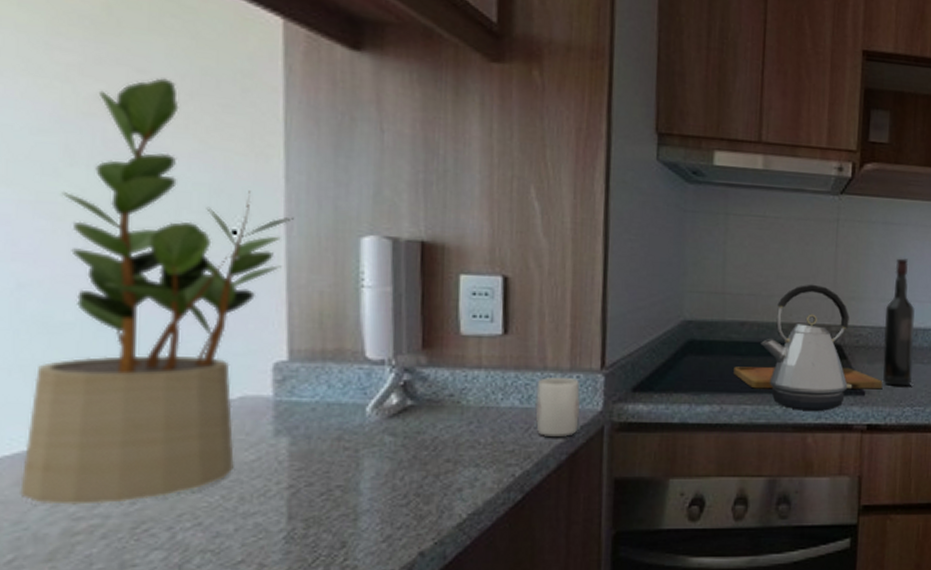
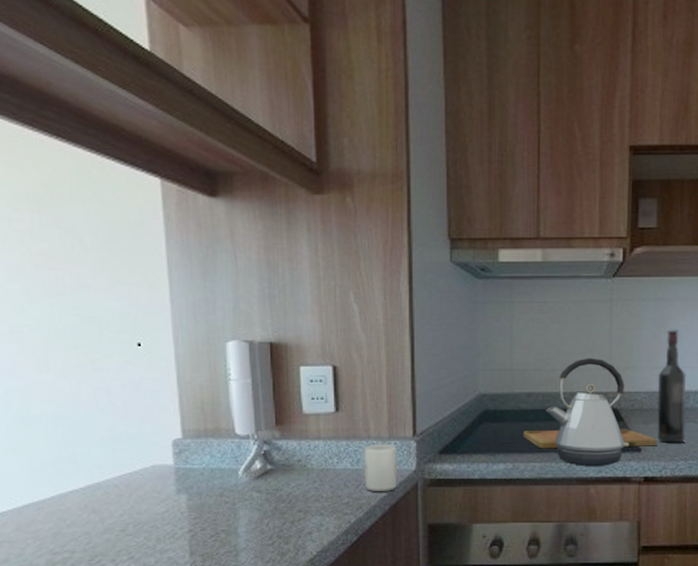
potted plant: present [20,77,293,505] -> none [18,234,178,544]

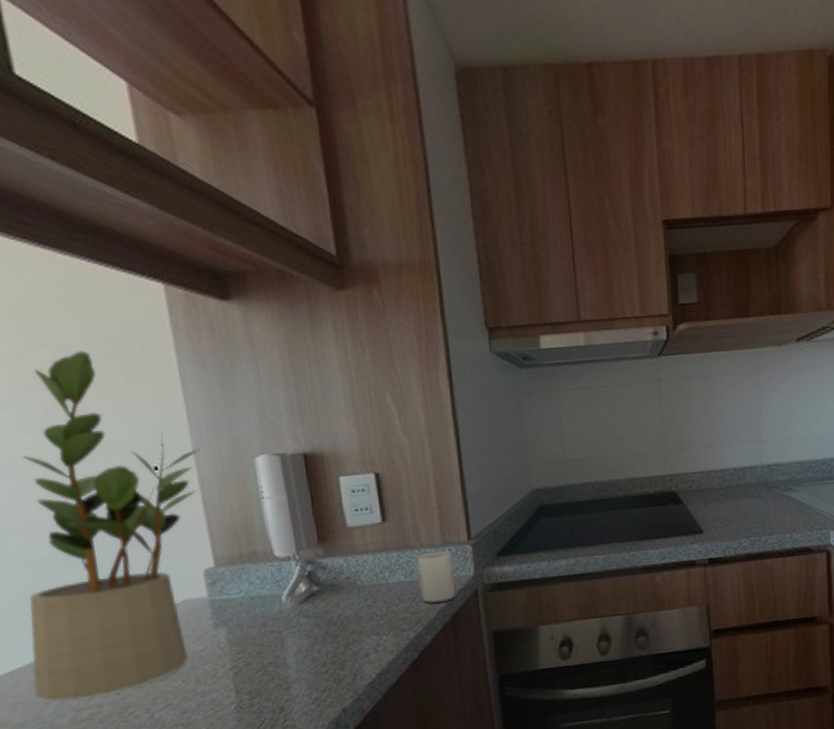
potted plant: none [18,234,178,544] -> present [21,350,200,701]
cutting board: present [523,428,658,449] -> none [583,510,719,540]
kettle: present [546,357,630,466] -> none [603,441,691,554]
wine bottle: present [657,330,686,443] -> none [712,405,745,522]

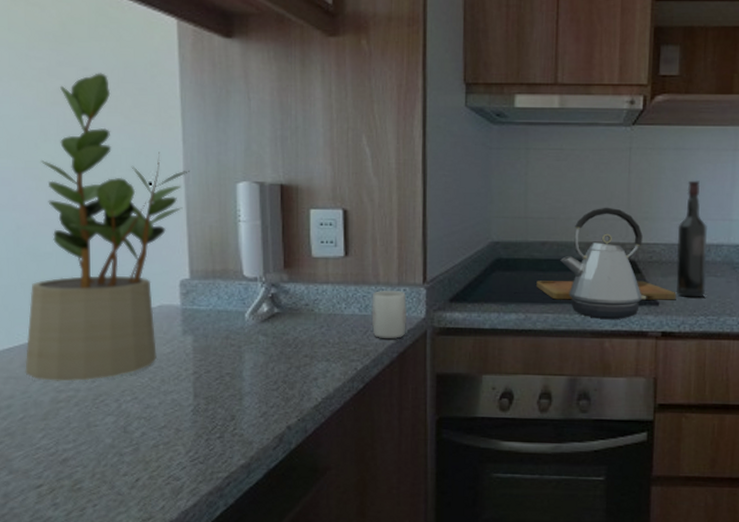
cutting board: none [583,510,719,540] -> present [536,280,677,300]
kettle: none [603,441,691,554] -> present [560,207,647,319]
wine bottle: none [712,405,745,522] -> present [676,180,707,297]

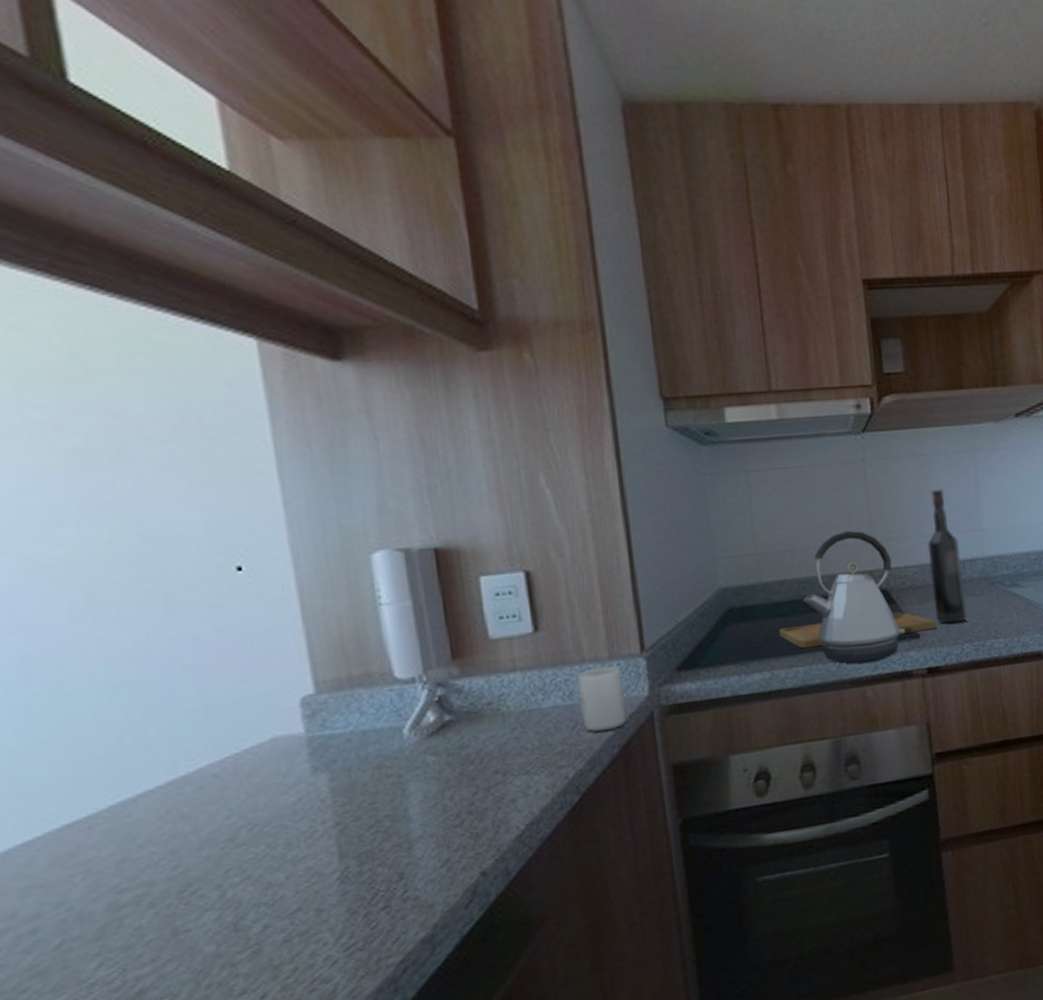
potted plant: present [25,73,189,382] -> none [54,420,298,881]

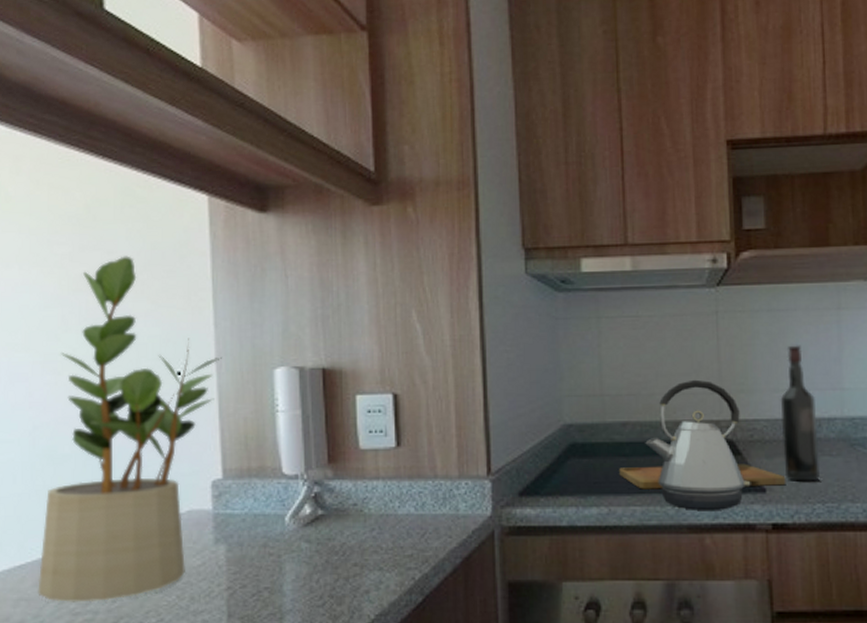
potted plant: none [54,420,298,881] -> present [38,255,222,602]
mug: present [576,666,627,732] -> none [429,484,470,542]

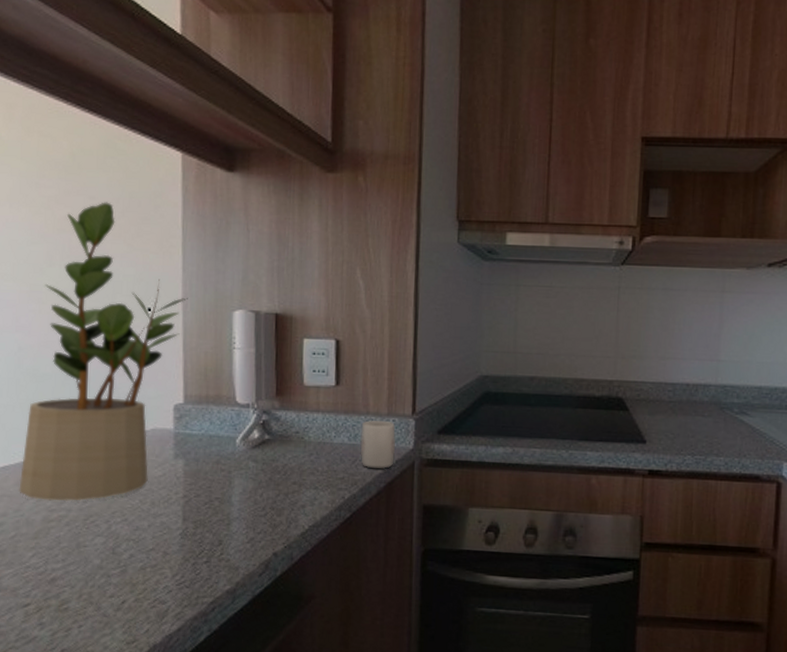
mug: none [429,484,470,542] -> present [360,419,396,470]
cutting board: present [619,463,786,489] -> none [524,415,664,439]
kettle: present [645,379,751,510] -> none [548,344,634,456]
wine bottle: present [780,345,820,481] -> none [663,320,695,437]

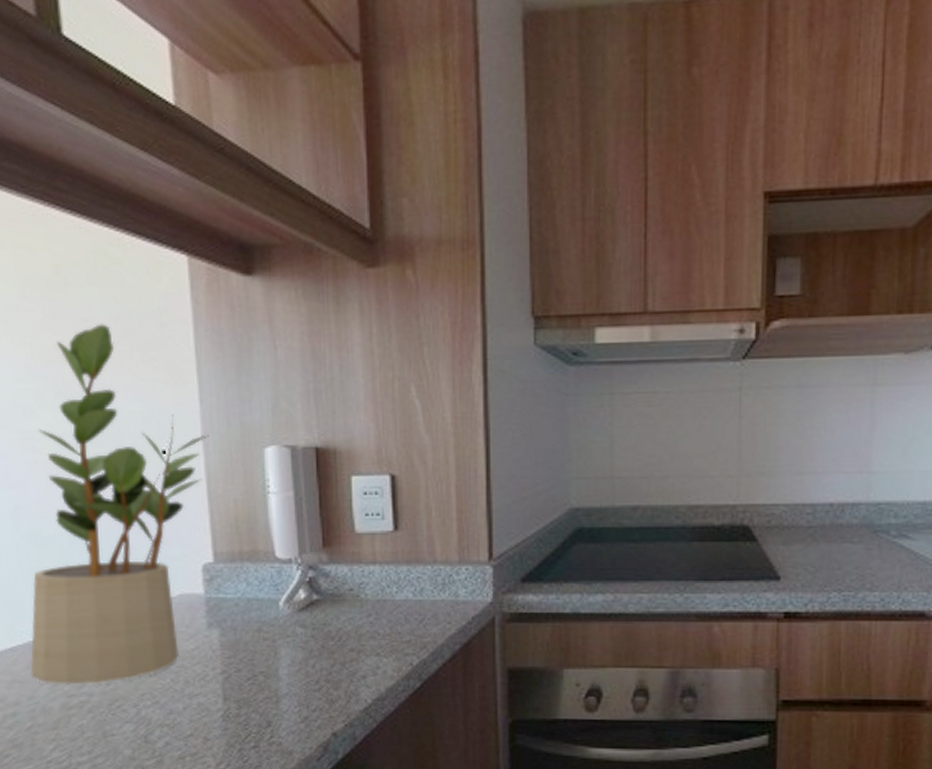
mug: present [360,419,396,470] -> none [428,569,470,629]

